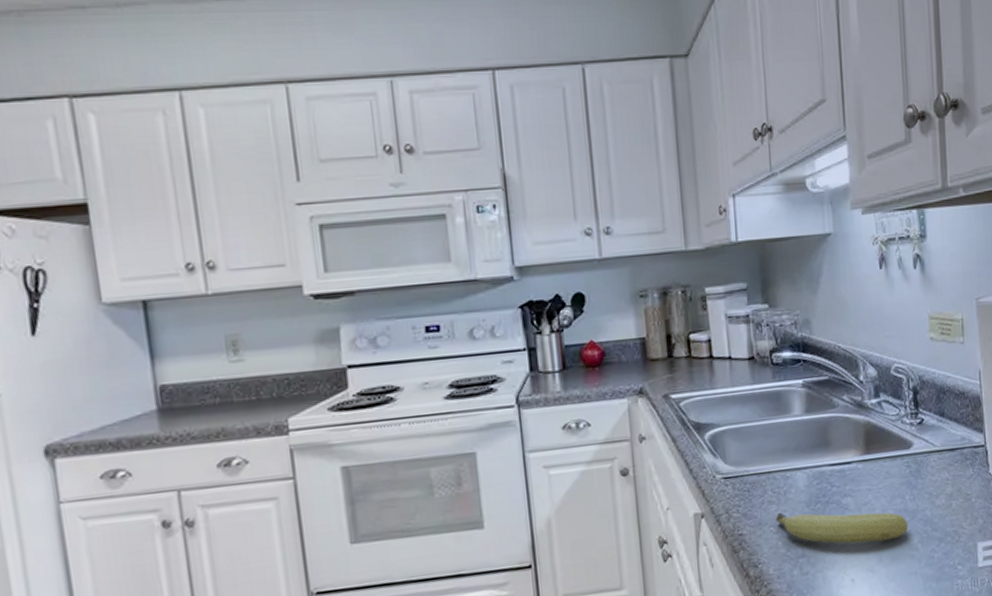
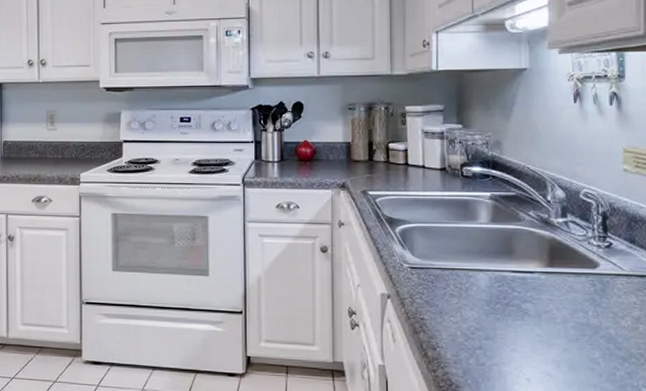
fruit: present [775,512,908,544] -> none [456,306,590,350]

